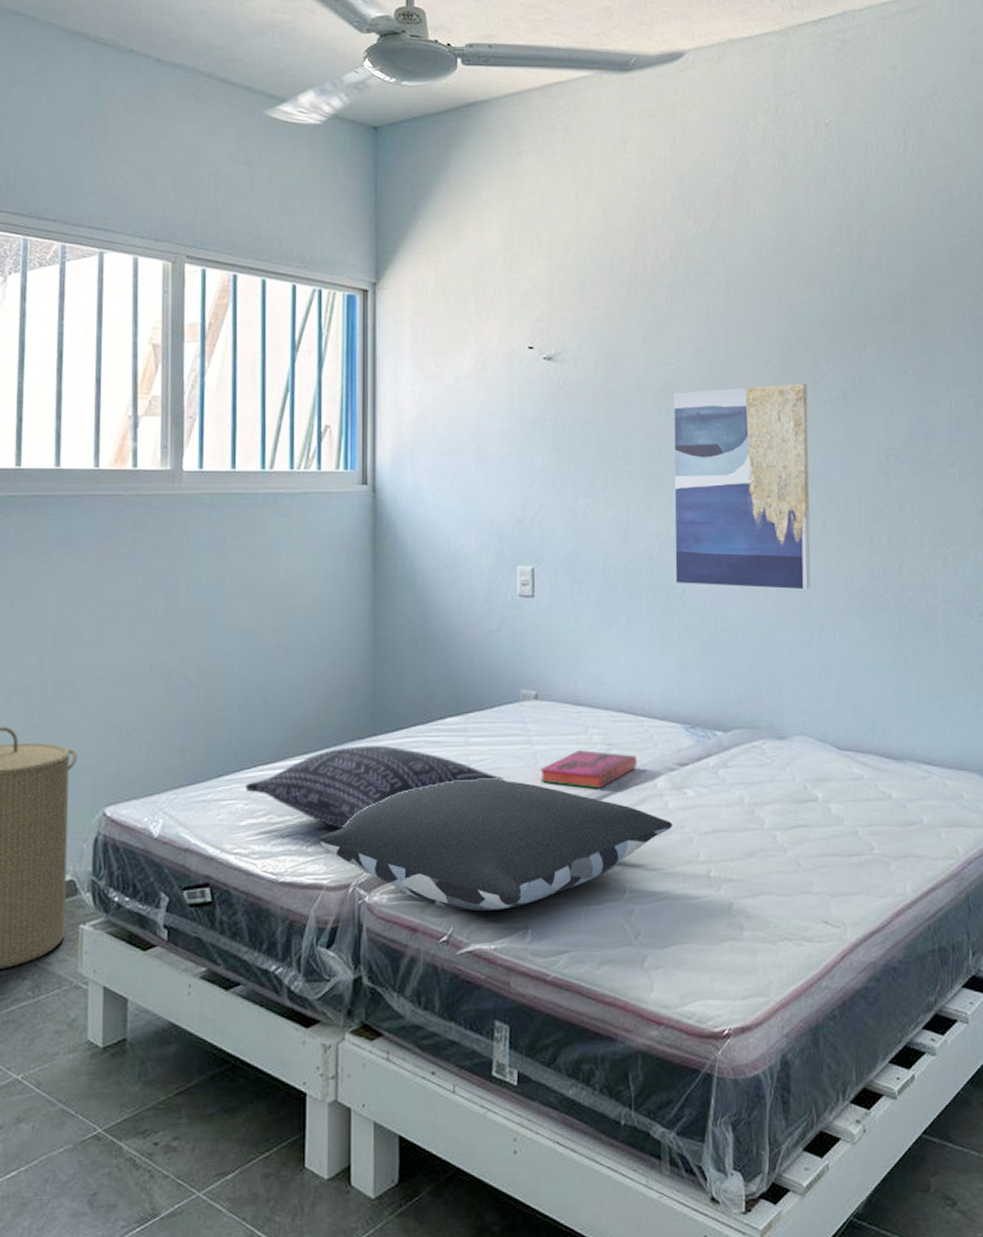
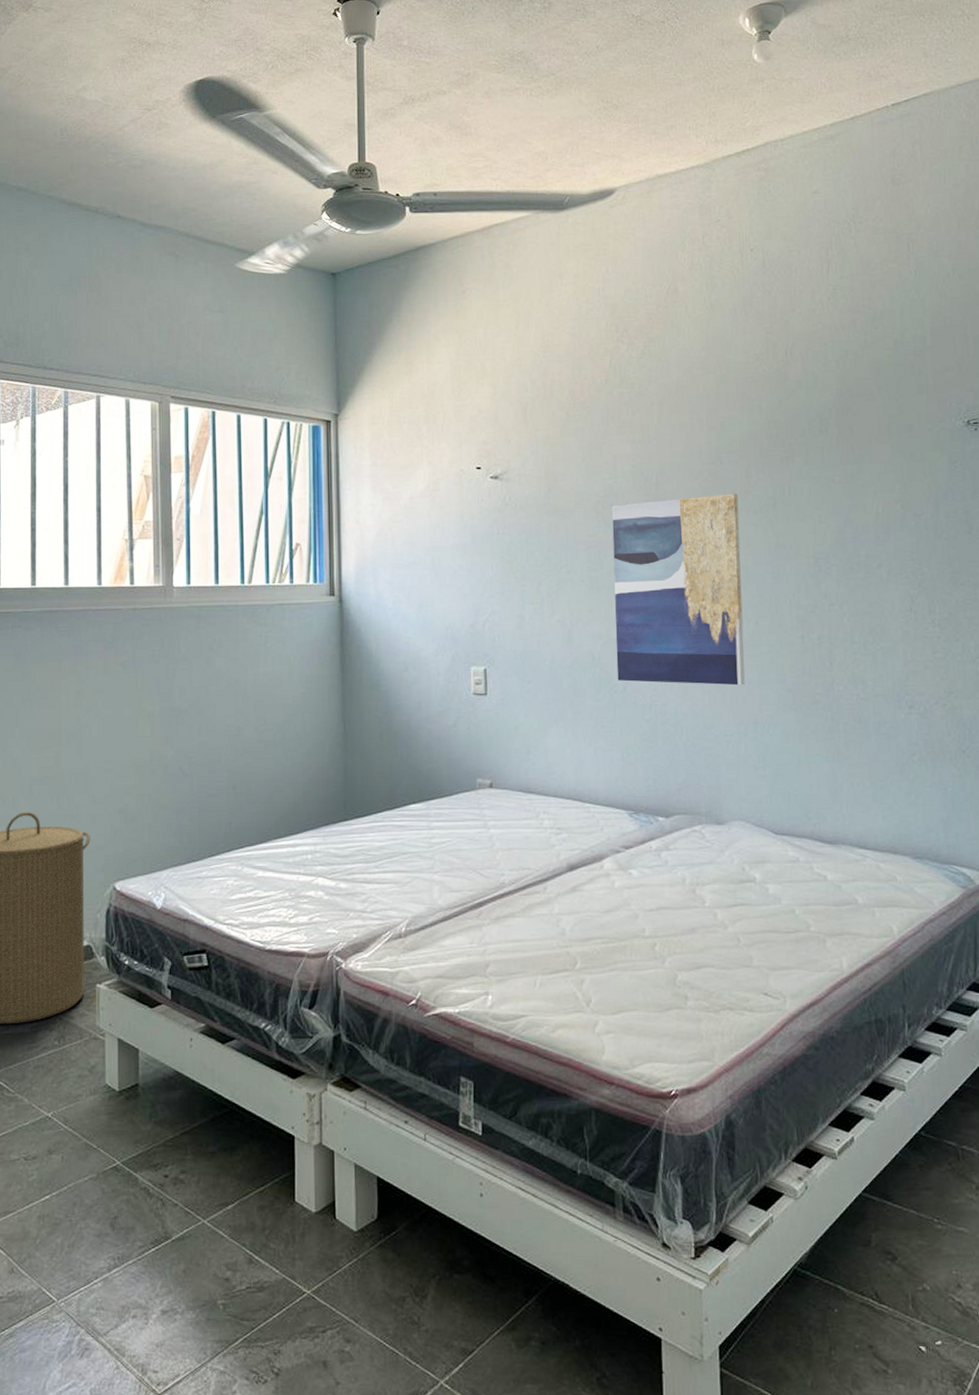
pillow: present [245,745,505,830] -> none [234,829,464,904]
pillow: present [319,778,672,912] -> none [300,859,619,979]
hardback book: present [540,750,637,789] -> none [496,834,585,869]

